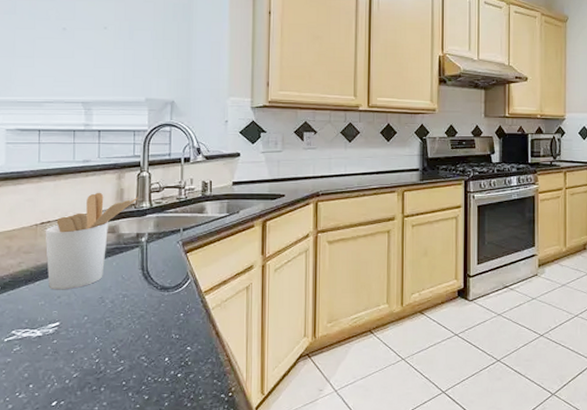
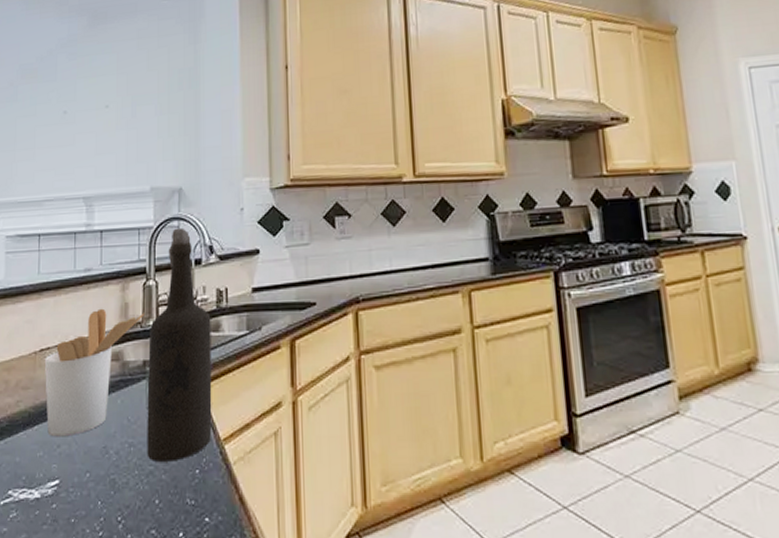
bottle: none [138,132,197,308] -> present [147,227,212,461]

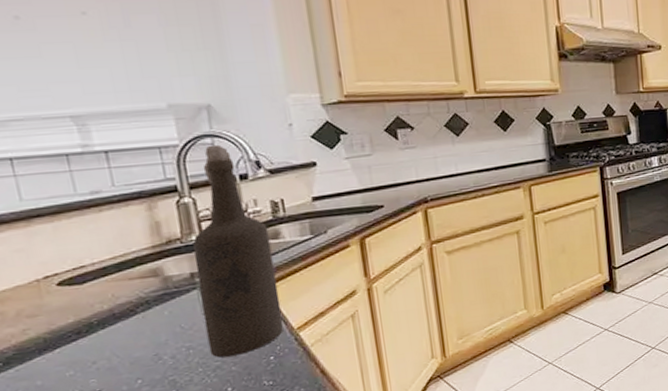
utensil holder: present [44,308,145,437] -> none [53,229,184,356]

